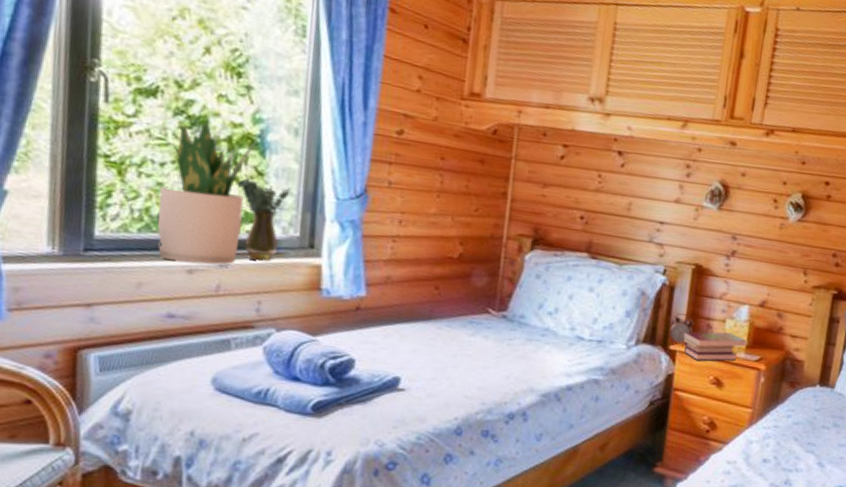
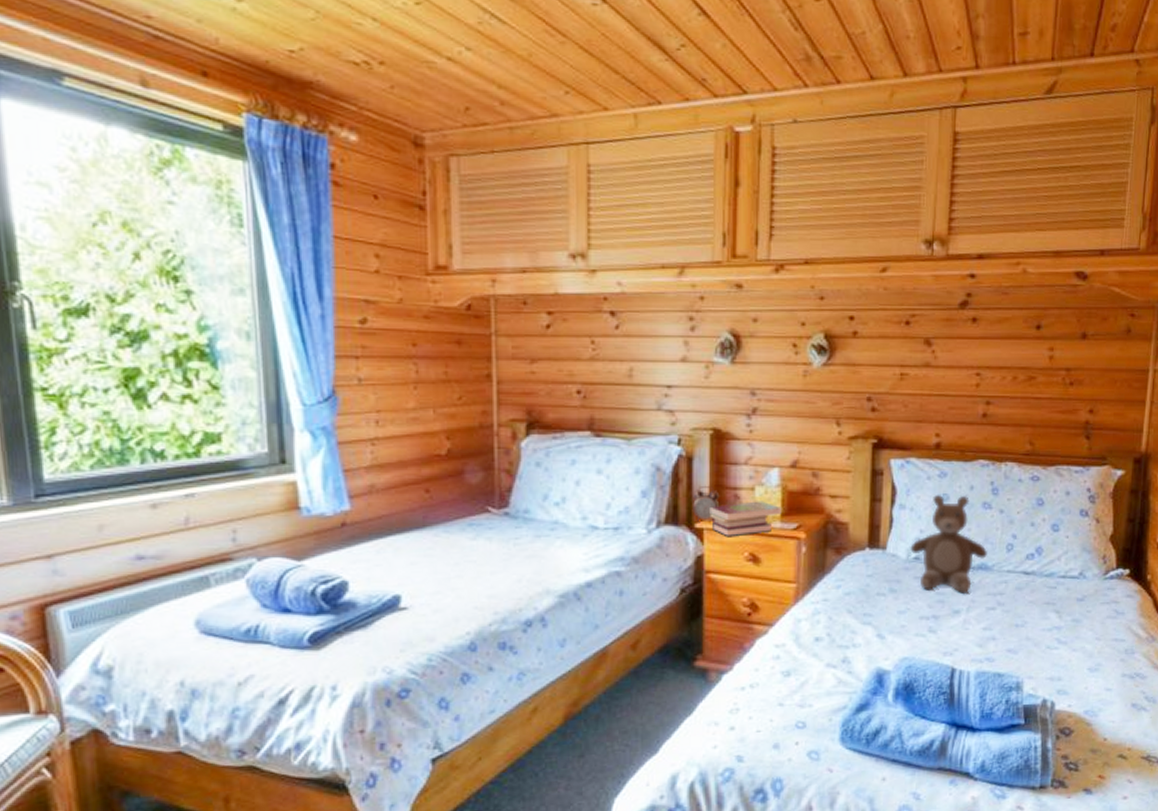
planter: present [157,120,258,265] -> none [107,335,207,497]
vase: present [237,175,291,262] -> none [191,391,251,486]

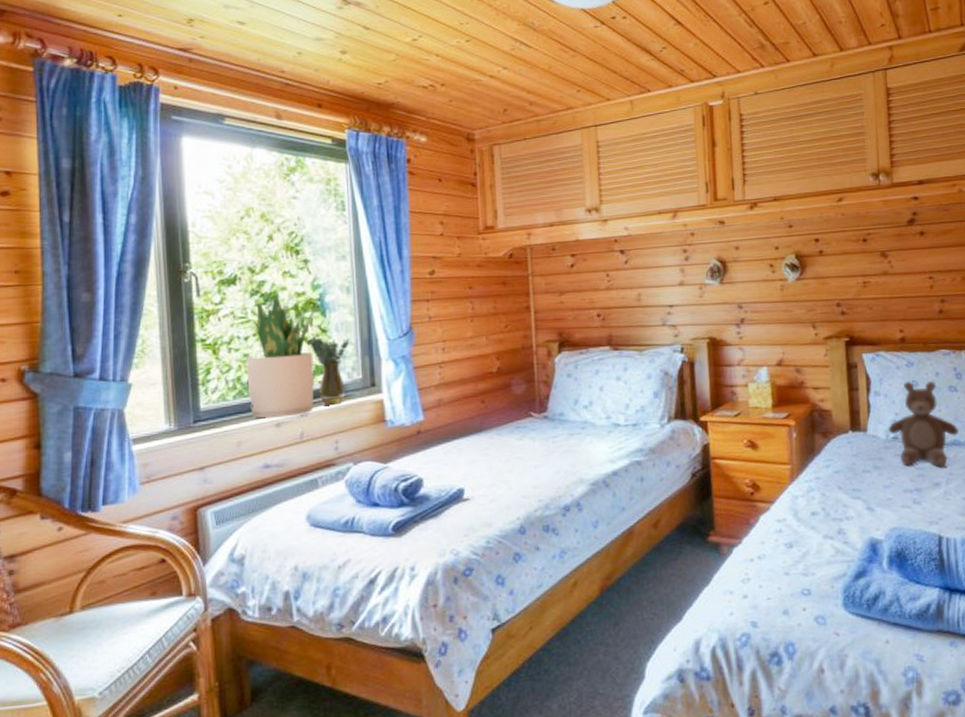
planter: none [107,335,207,497] -> present [246,295,318,419]
vase: none [191,391,251,486] -> present [306,334,350,406]
alarm clock: present [693,486,720,522] -> none [696,385,719,416]
books: present [709,501,782,538] -> none [711,395,773,428]

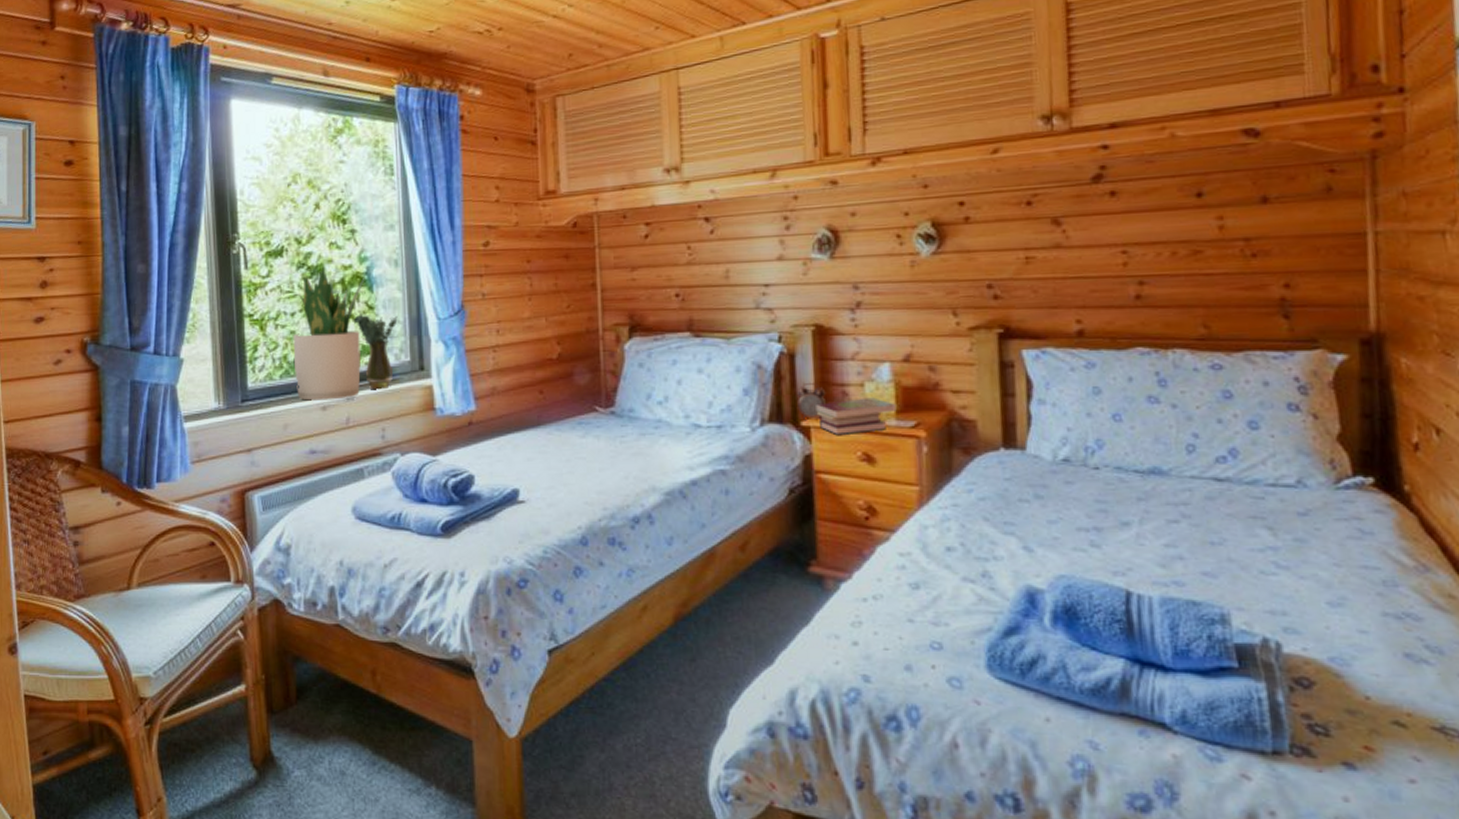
alarm clock: none [696,385,719,416] -> present [797,383,826,419]
books: none [711,395,773,428] -> present [816,397,897,436]
bear: present [888,381,959,468] -> none [1056,387,1160,502]

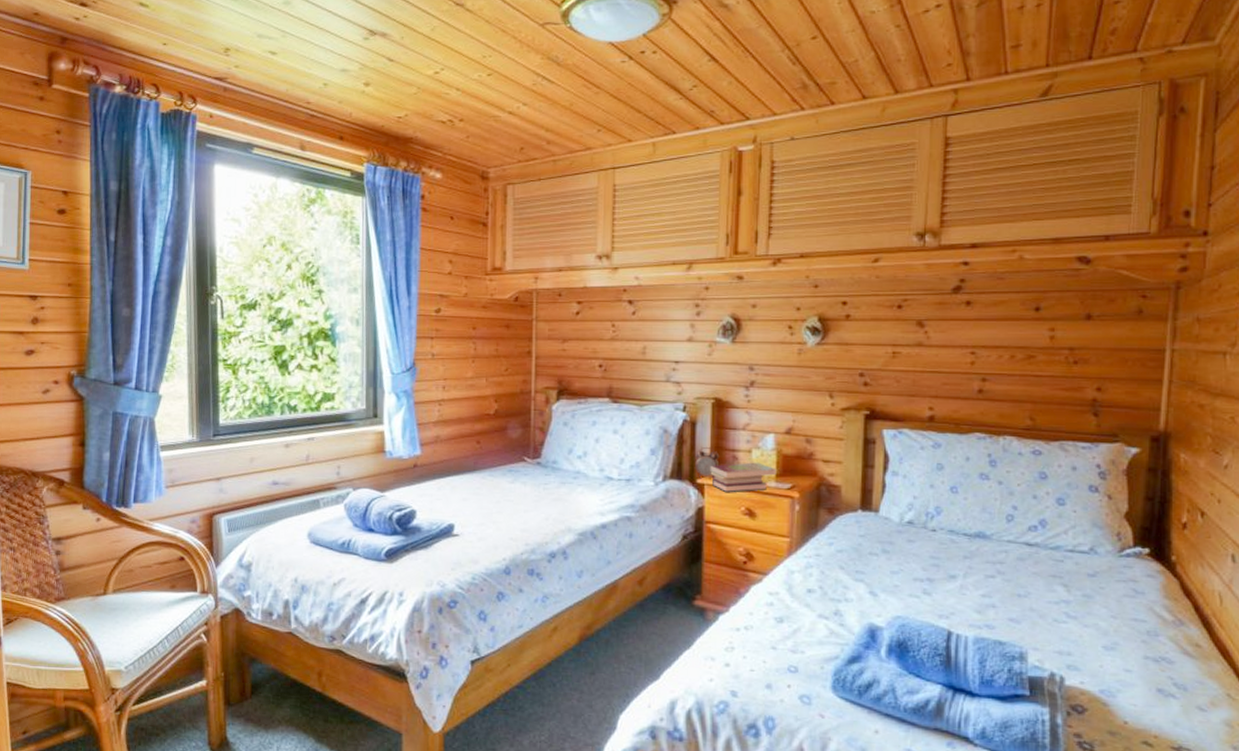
planter: present [293,268,365,401] -> none [261,322,329,439]
vase: present [353,311,398,390] -> none [316,362,356,433]

